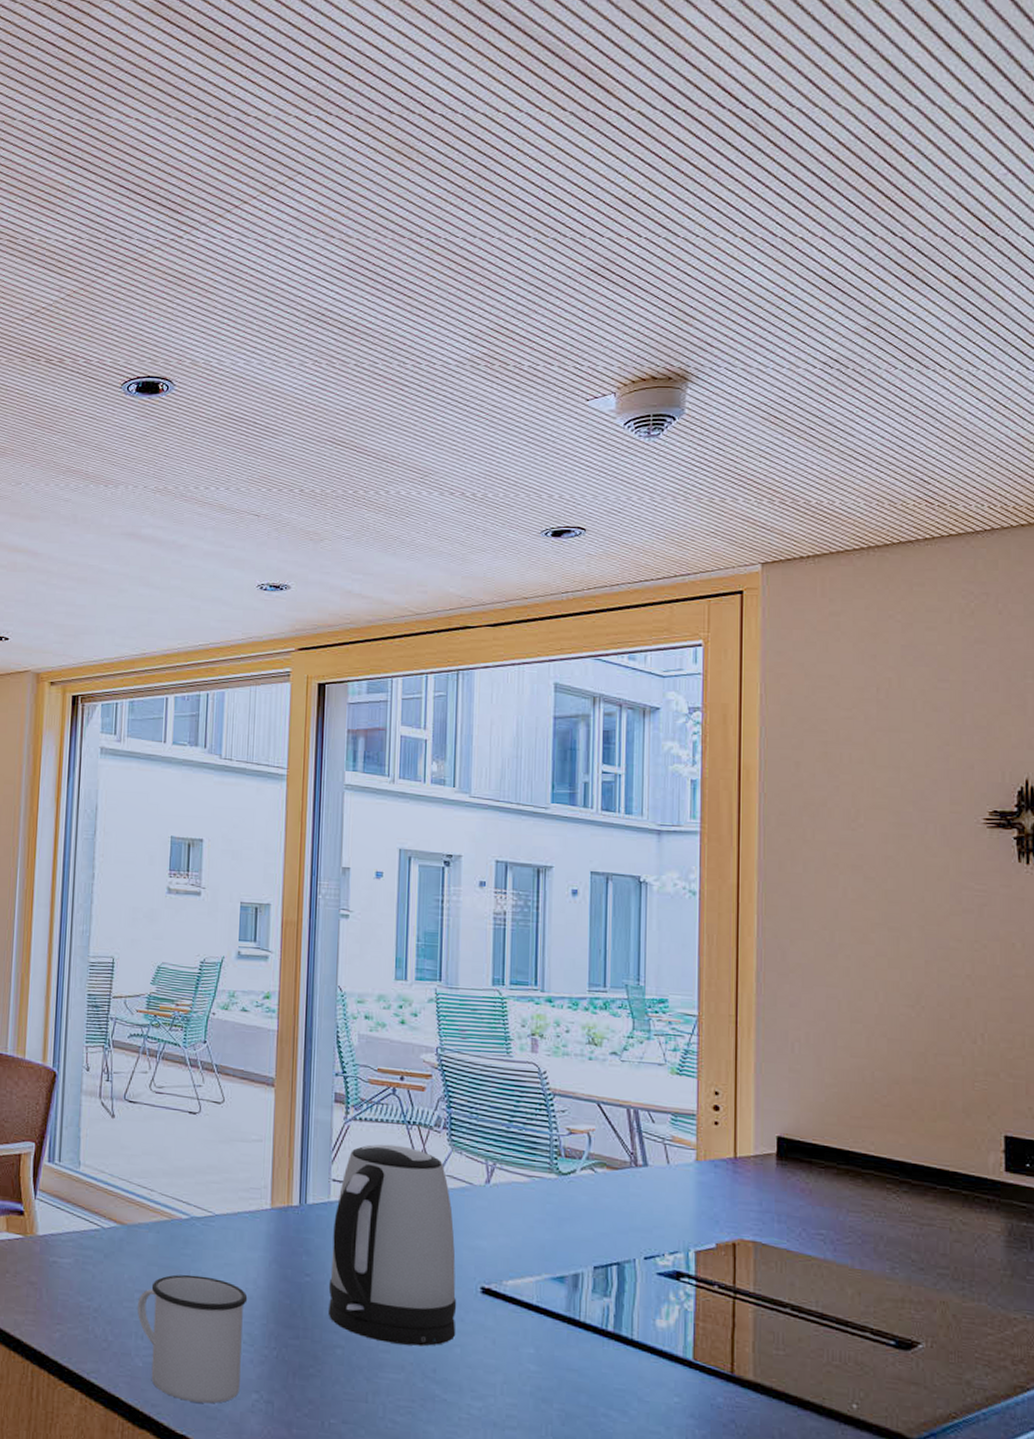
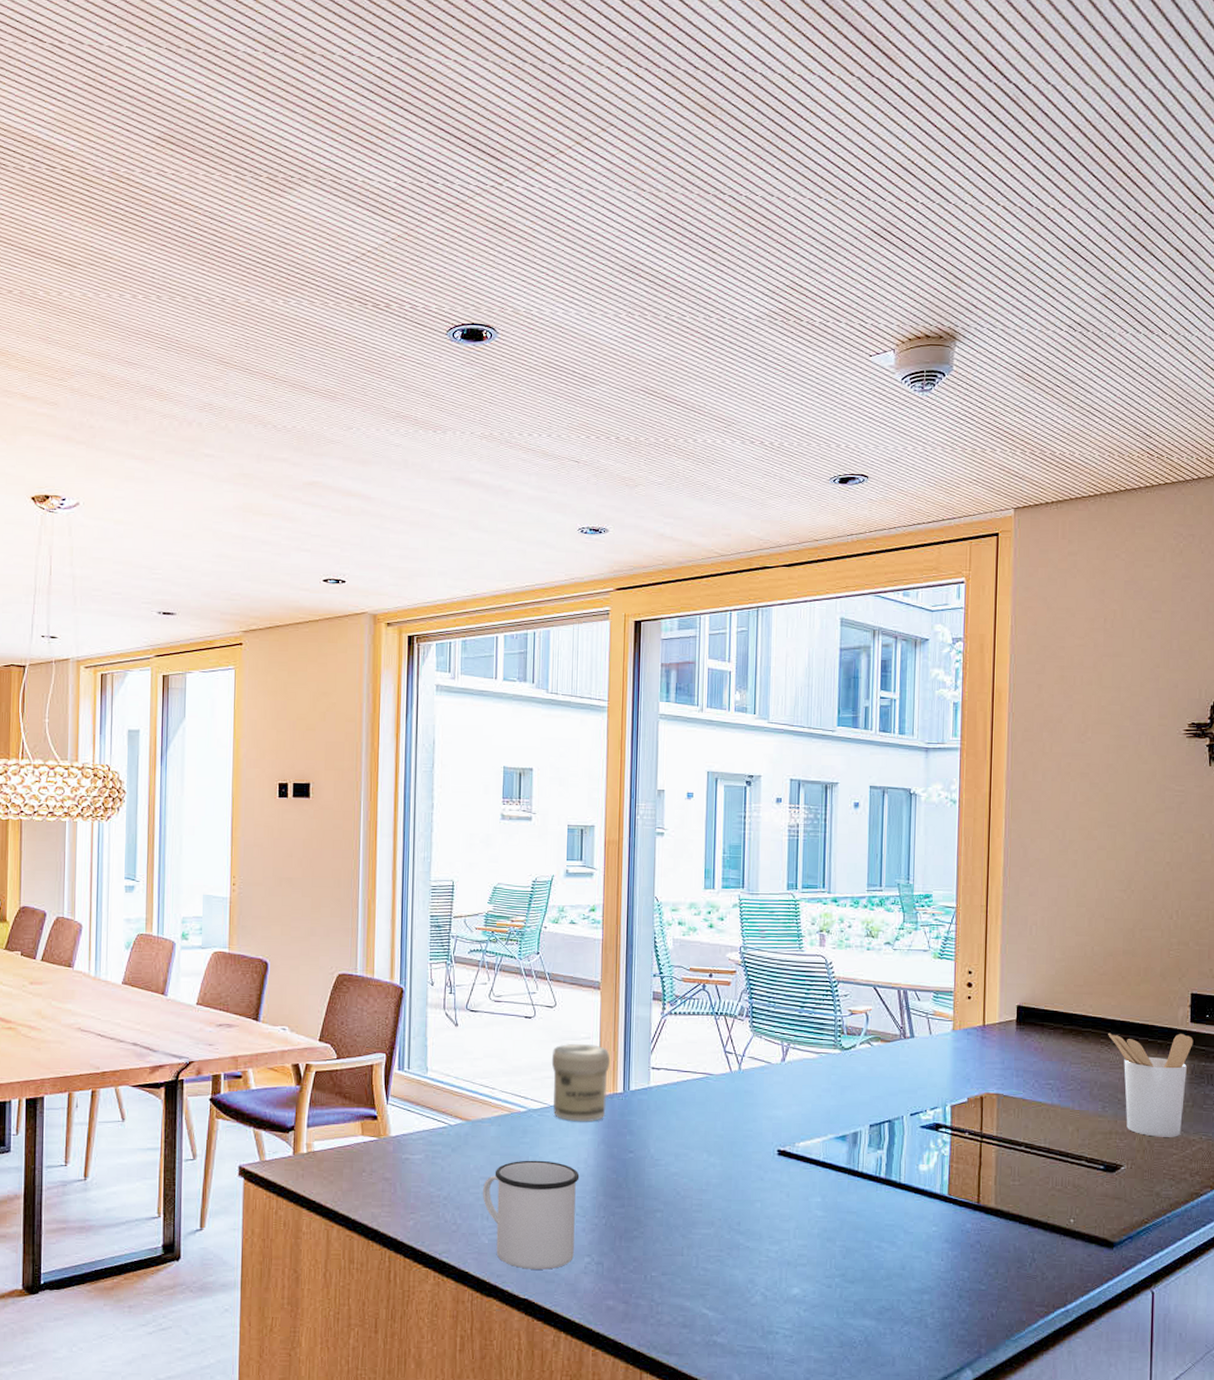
jar: none [217,1145,284,1237] -> present [551,1043,610,1122]
kettle: present [327,1144,457,1347] -> none [649,1034,758,1204]
utensil holder: none [896,1178,1010,1313] -> present [1108,1034,1193,1137]

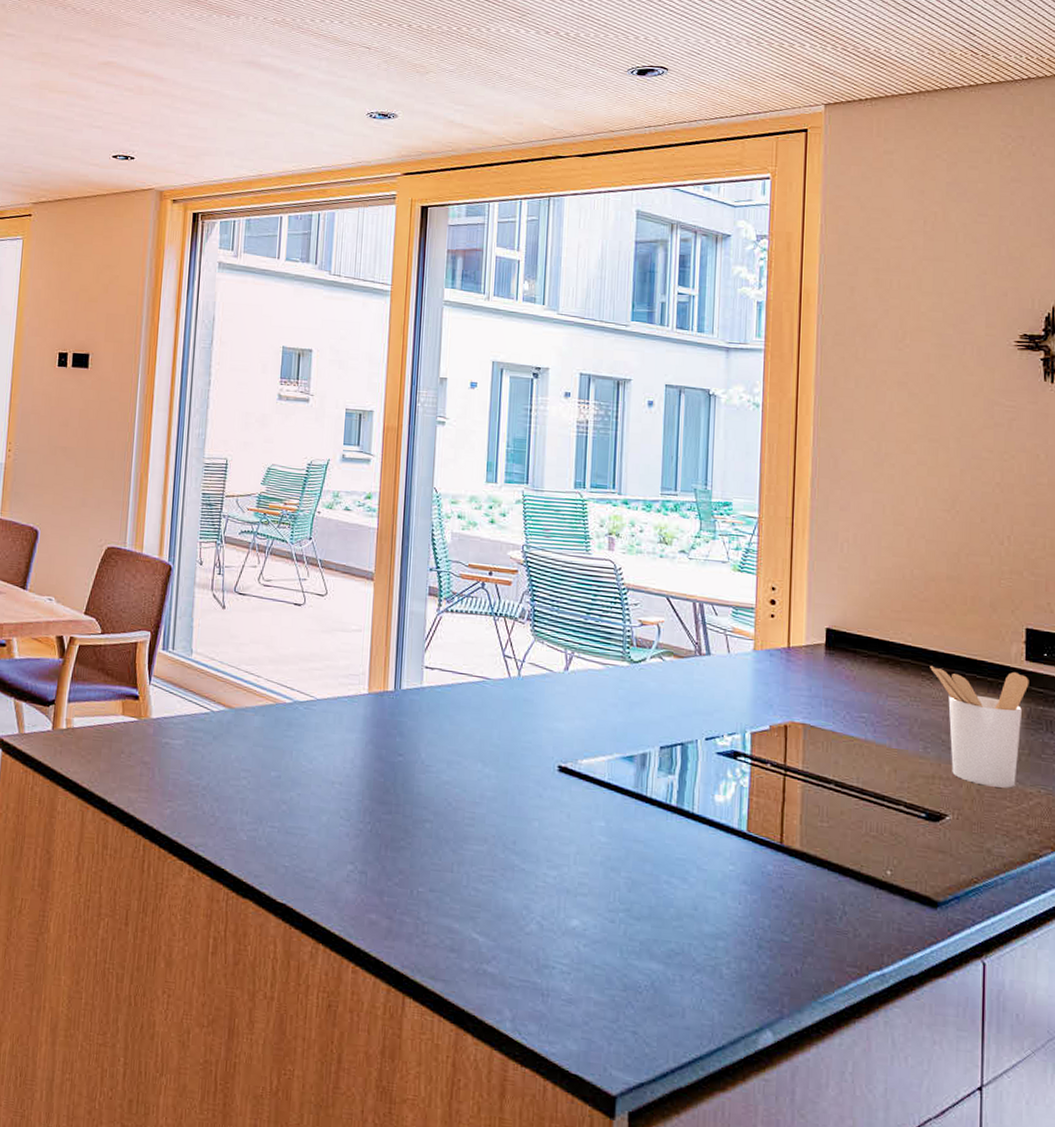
mug: present [483,1160,580,1270] -> none [243,754,345,875]
jar: present [551,1043,610,1122] -> none [319,635,381,720]

